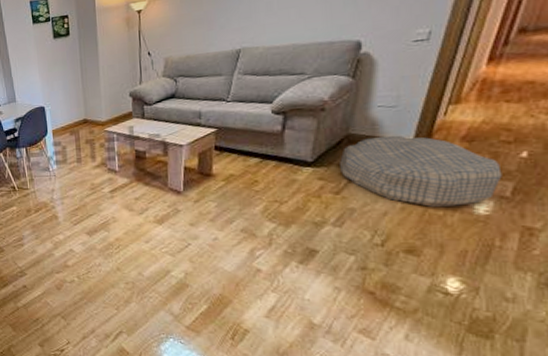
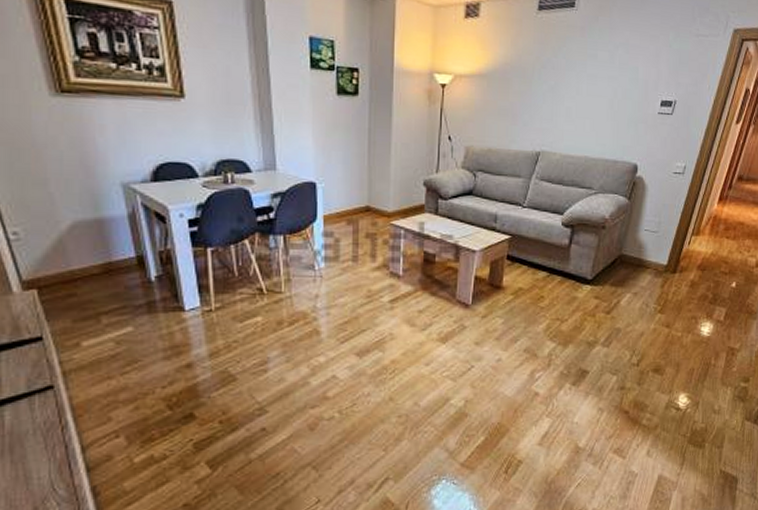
dog bed: present [340,135,502,207] -> none [612,259,720,328]

